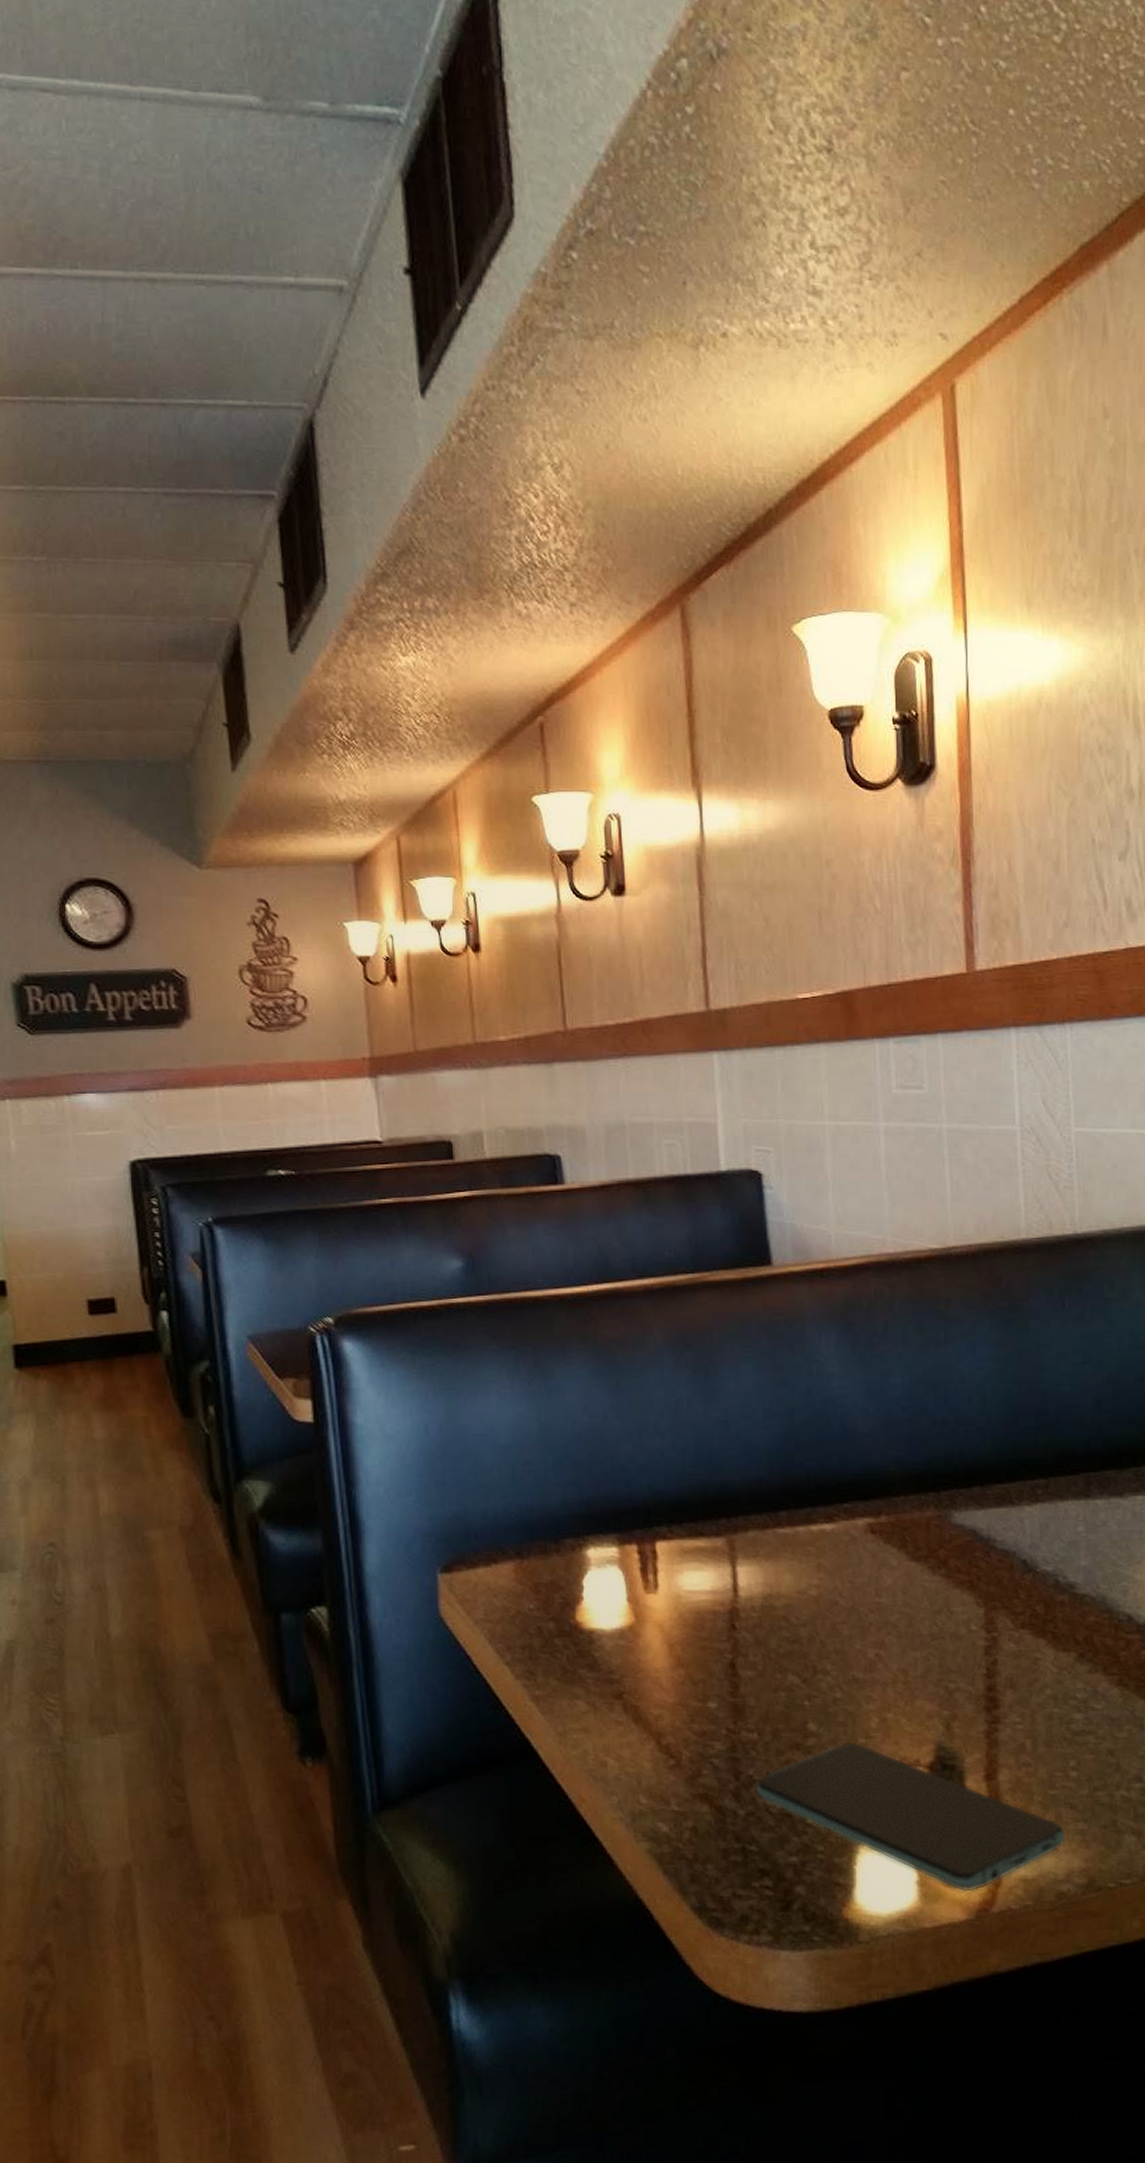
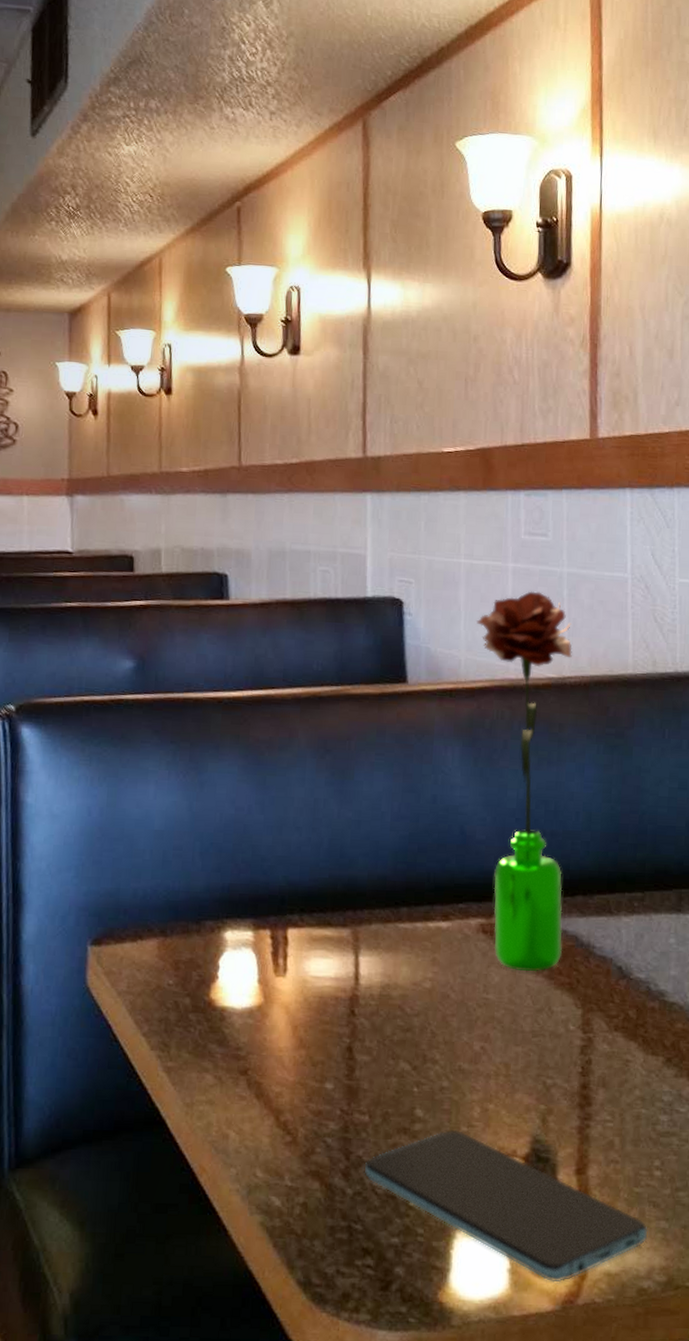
flower: none [847,1153,960,1571] -> present [477,591,572,972]

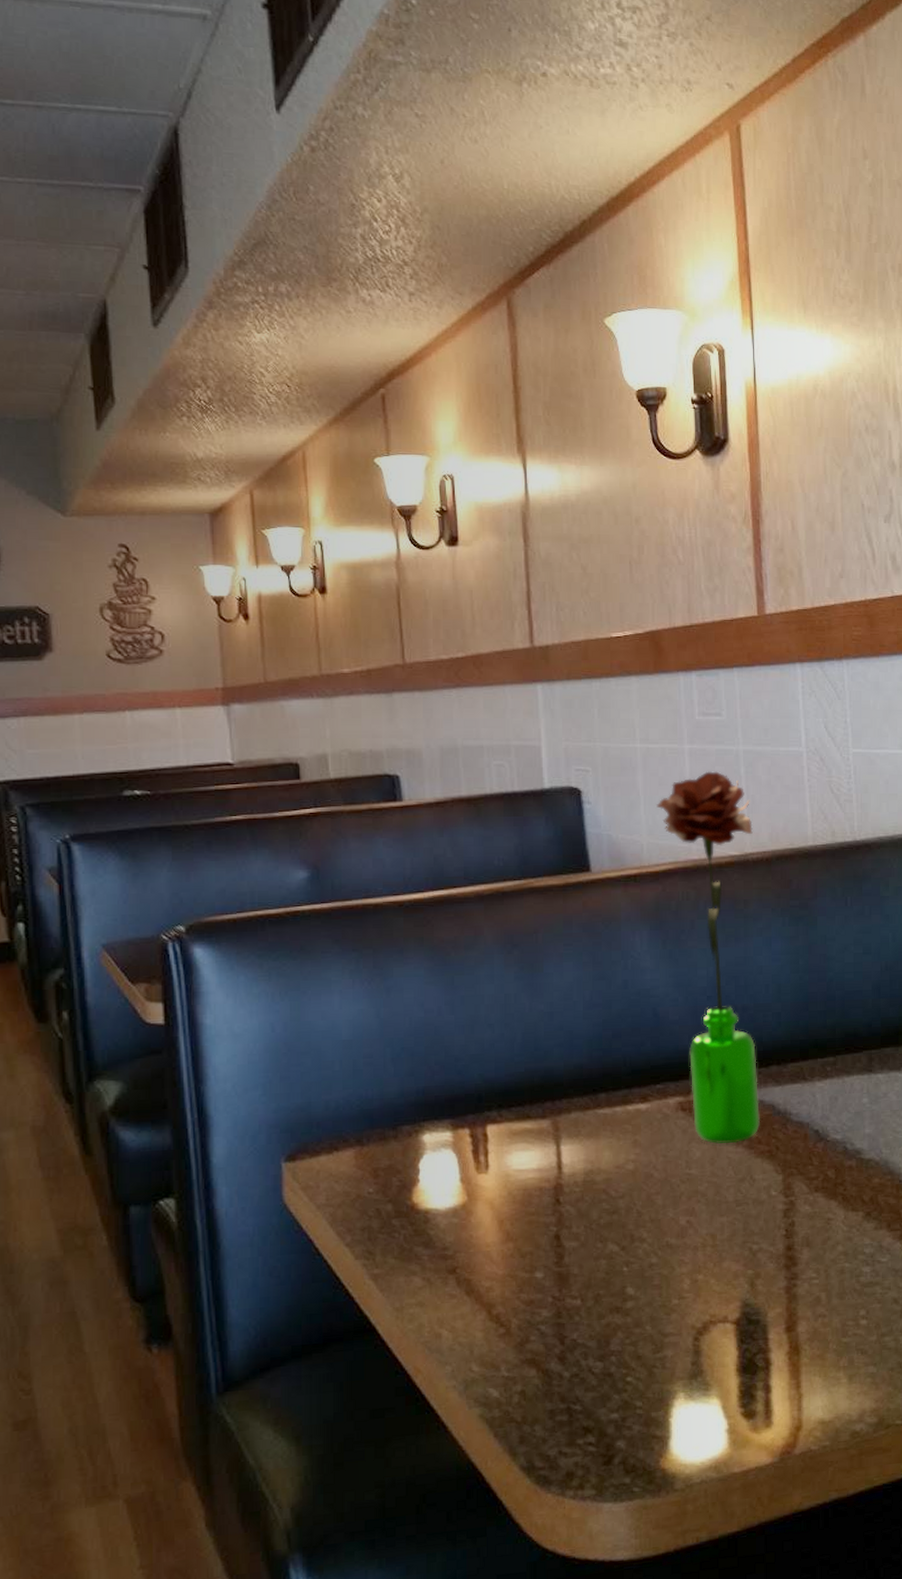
smartphone: present [364,1129,648,1283] -> none [579,1303,858,1437]

